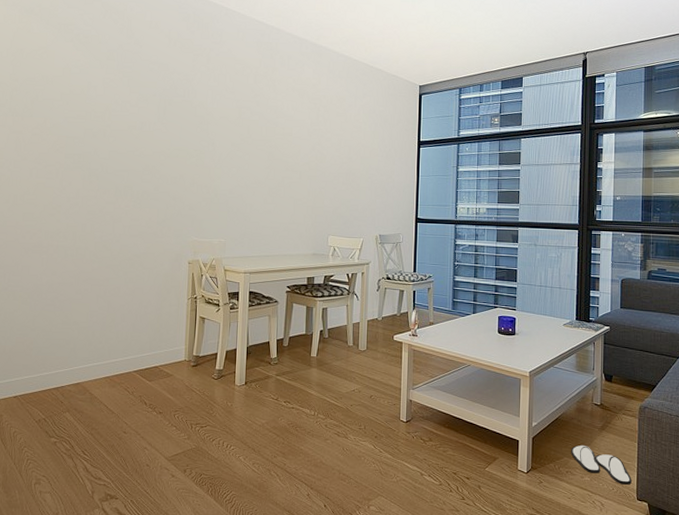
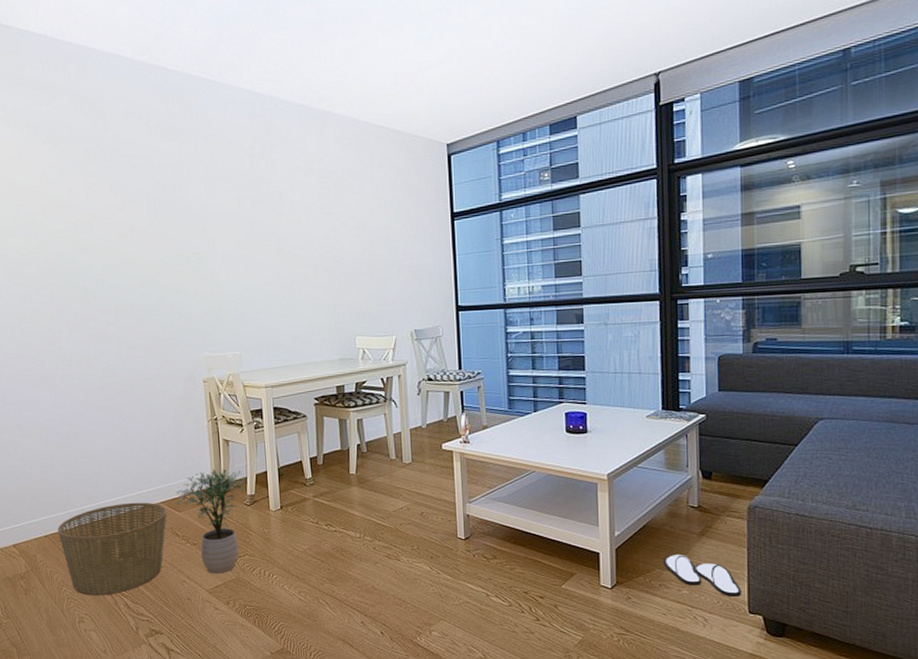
basket: none [28,369,138,458] -> present [58,502,167,596]
potted plant: none [147,343,218,443] -> present [176,468,247,574]

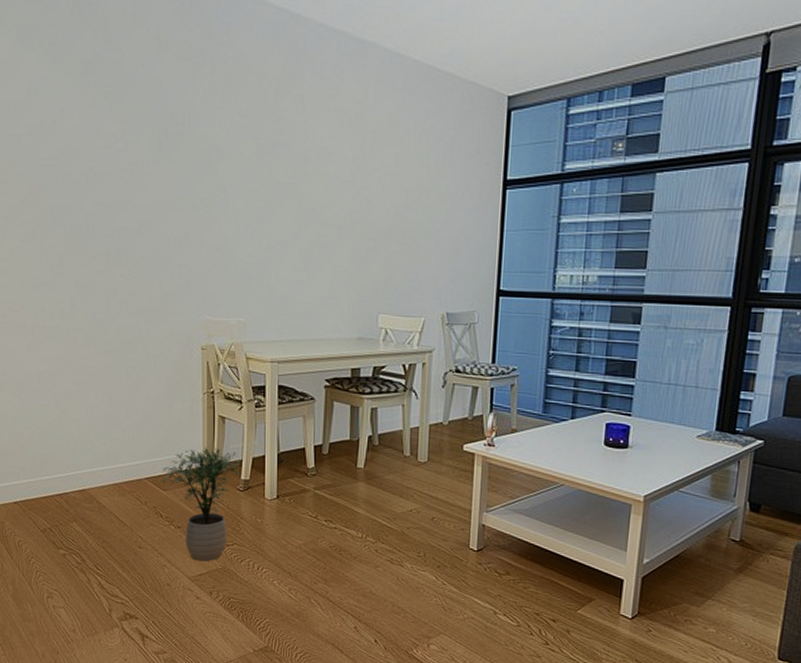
basket: present [58,502,167,596] -> none [29,475,151,572]
slippers: present [664,555,741,597] -> none [693,590,774,641]

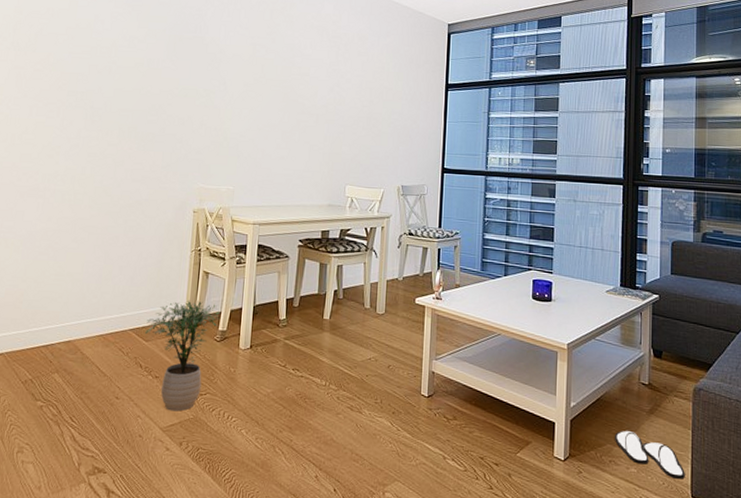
slippers: none [693,590,774,641] -> present [615,431,685,479]

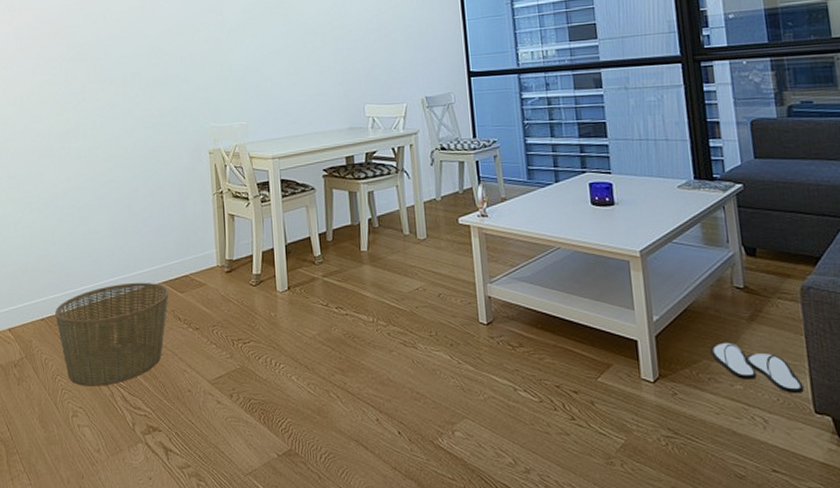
basket: none [15,326,134,425] -> present [55,282,169,386]
potted plant: present [144,300,221,412] -> none [178,245,253,363]

